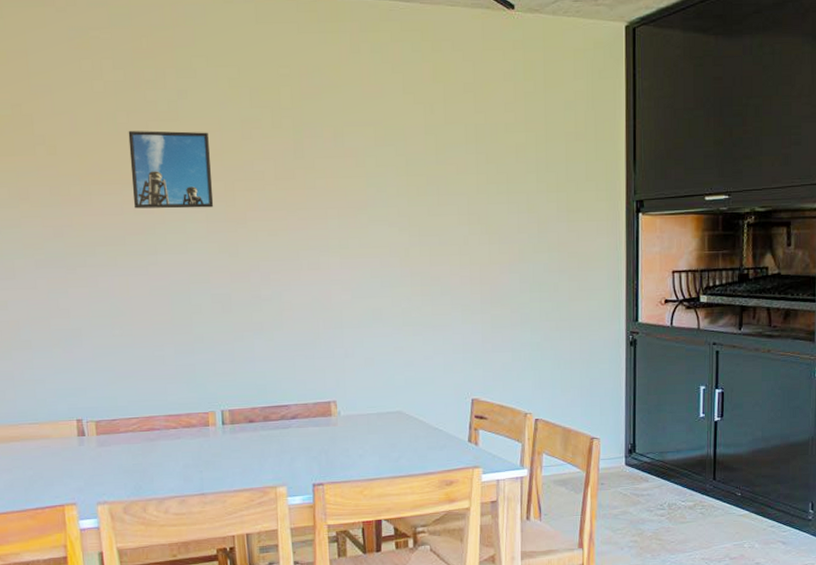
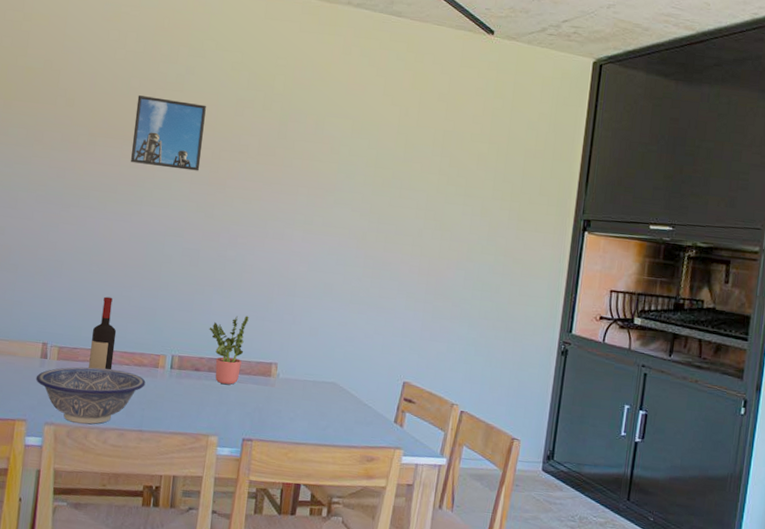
decorative bowl: none [77,435,198,498] -> present [35,367,146,425]
wine bottle: none [129,359,159,438] -> present [89,296,117,371]
potted plant: none [256,356,298,431] -> present [209,316,249,385]

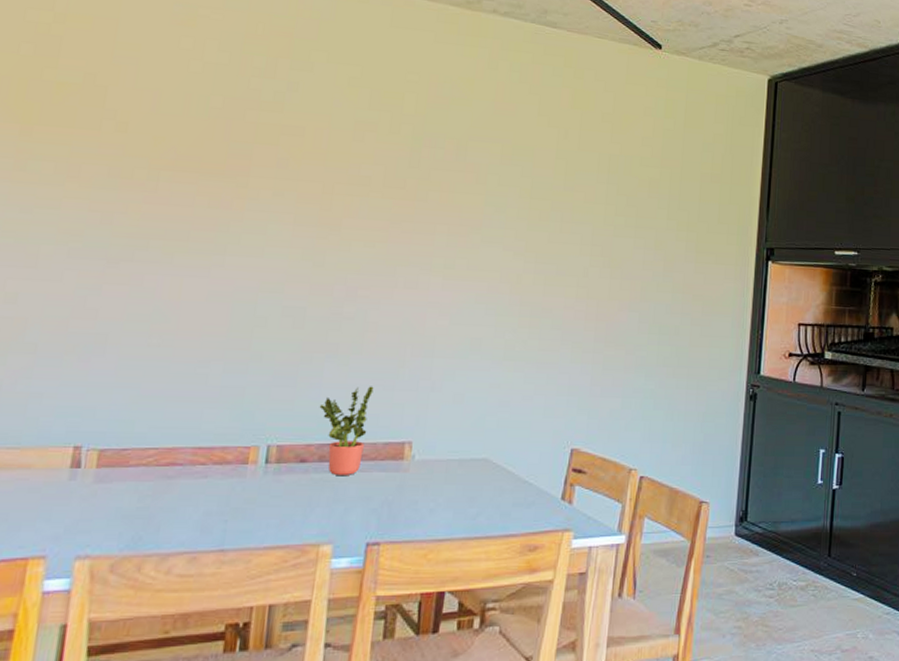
decorative bowl: present [35,367,146,425] -> none [62,472,230,551]
wine bottle: present [89,296,117,371] -> none [145,376,188,474]
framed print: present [131,95,206,171] -> none [210,117,315,210]

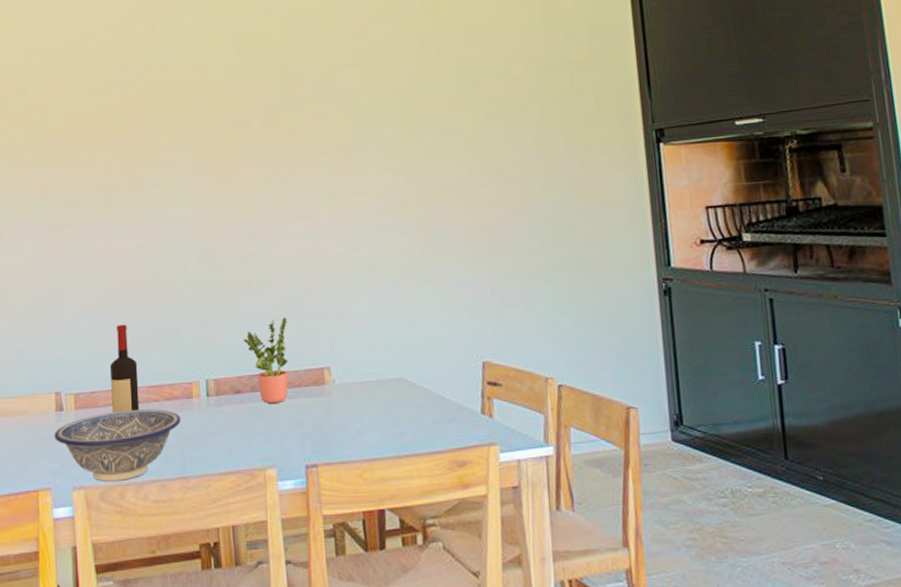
decorative bowl: none [62,472,230,551] -> present [54,409,181,482]
wine bottle: none [145,376,188,474] -> present [109,324,140,413]

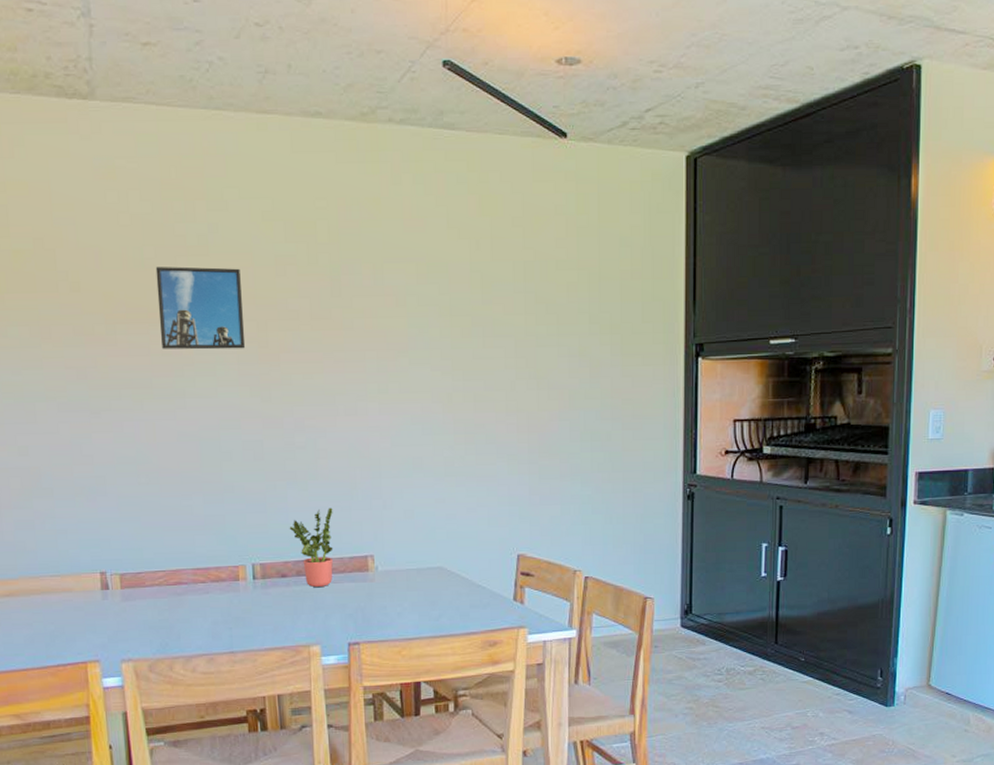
decorative bowl: present [54,409,181,482] -> none [100,590,228,655]
wine bottle: present [109,324,140,413] -> none [155,509,186,592]
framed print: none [117,83,200,165] -> present [155,266,246,350]

